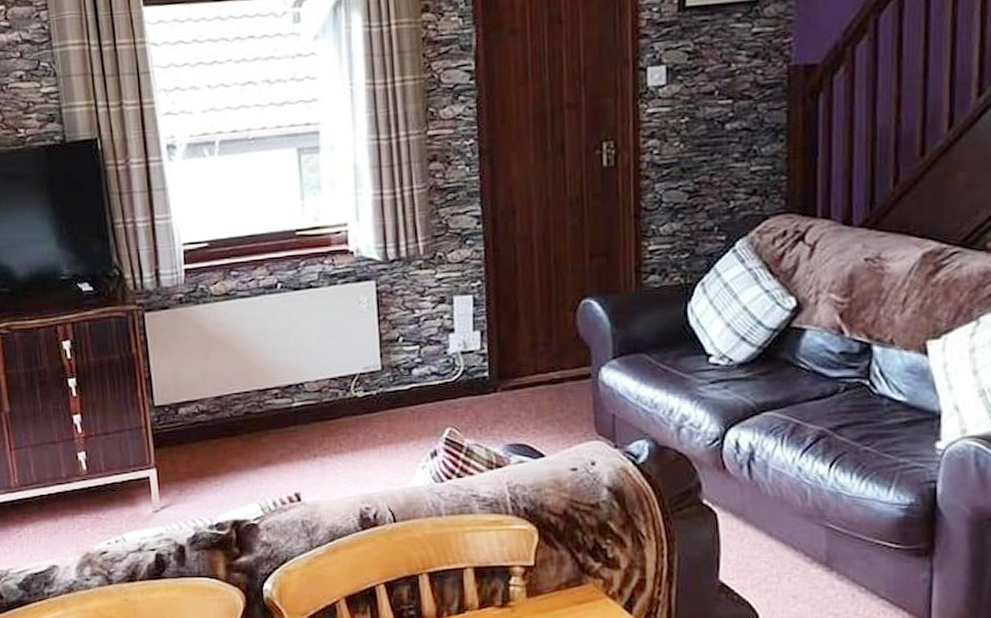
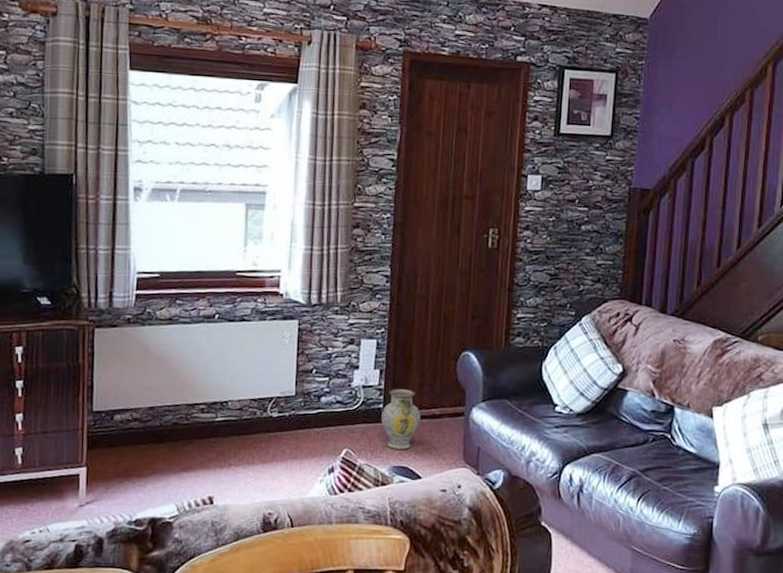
ceramic jug: none [488,351,537,424] -> present [381,388,421,450]

